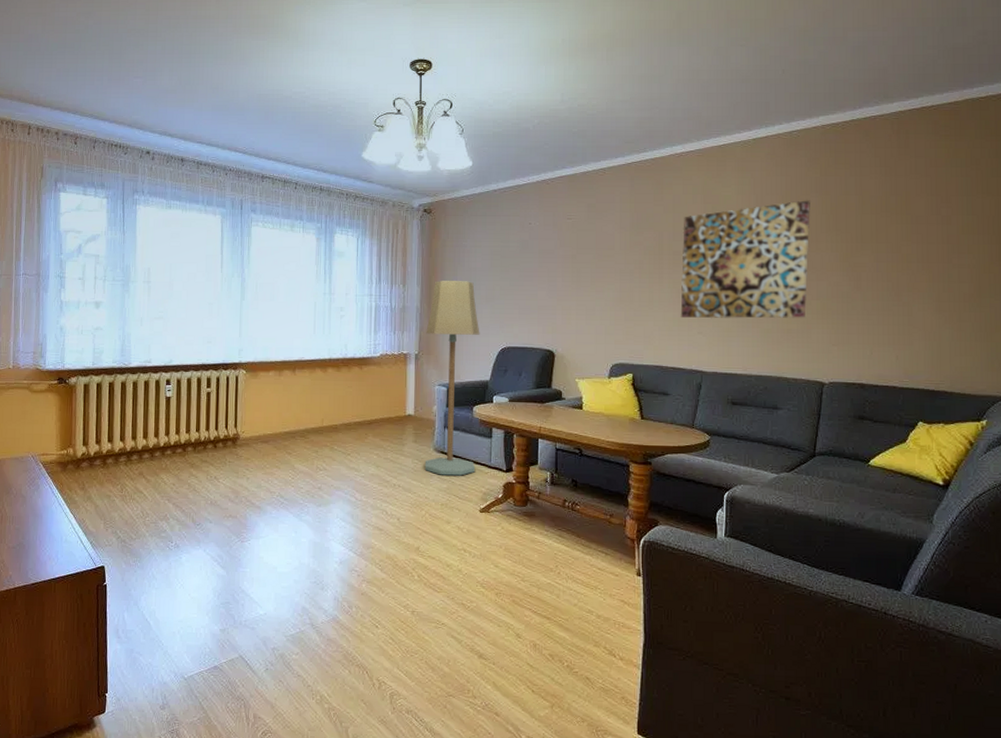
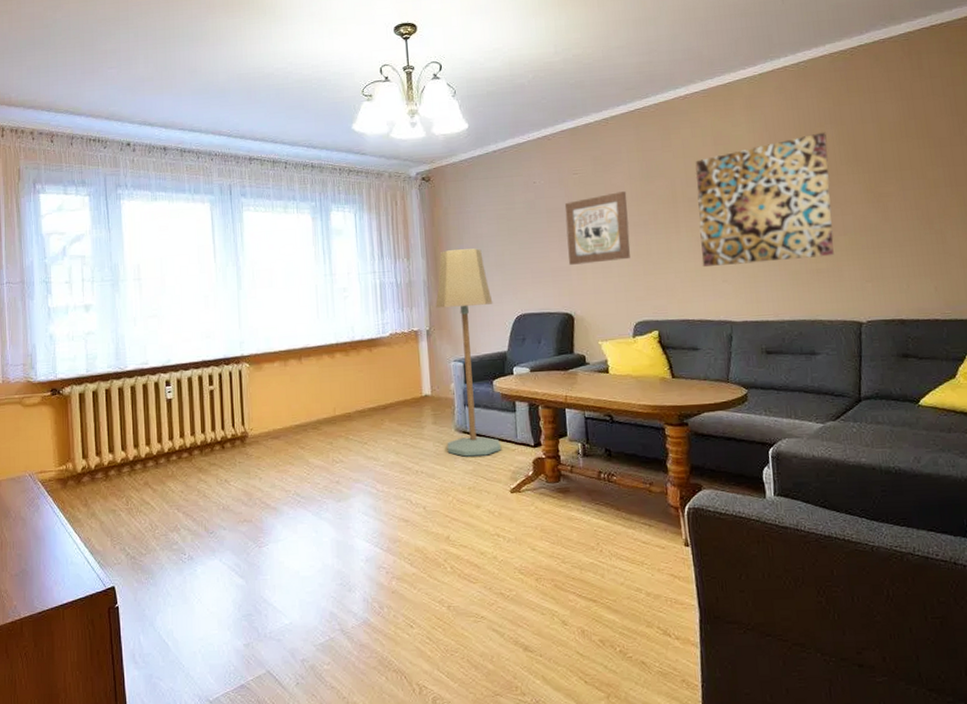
wall art: none [556,240,616,305] -> present [564,191,631,265]

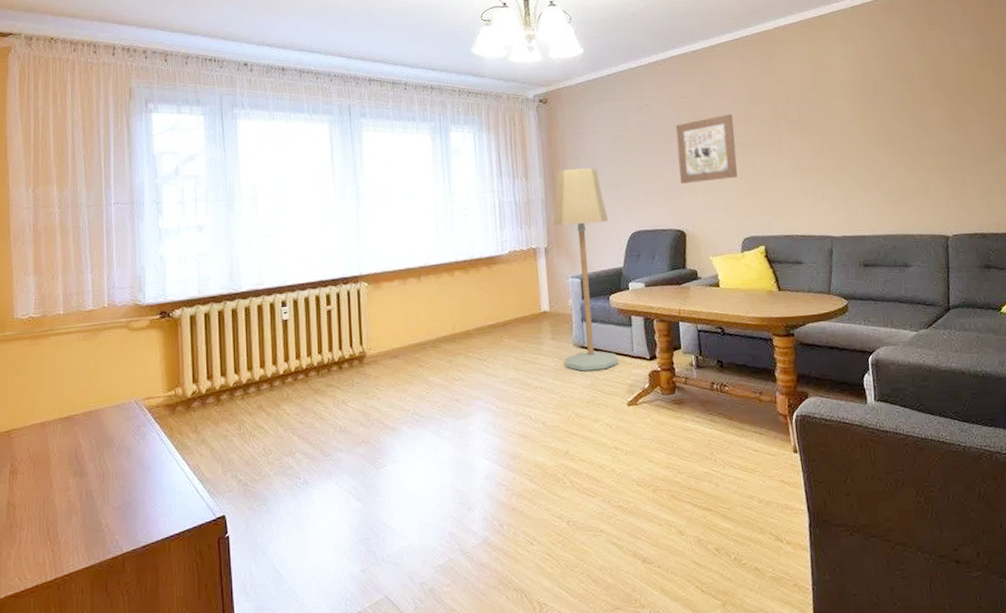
wall art: present [695,132,834,267] -> none [795,61,922,185]

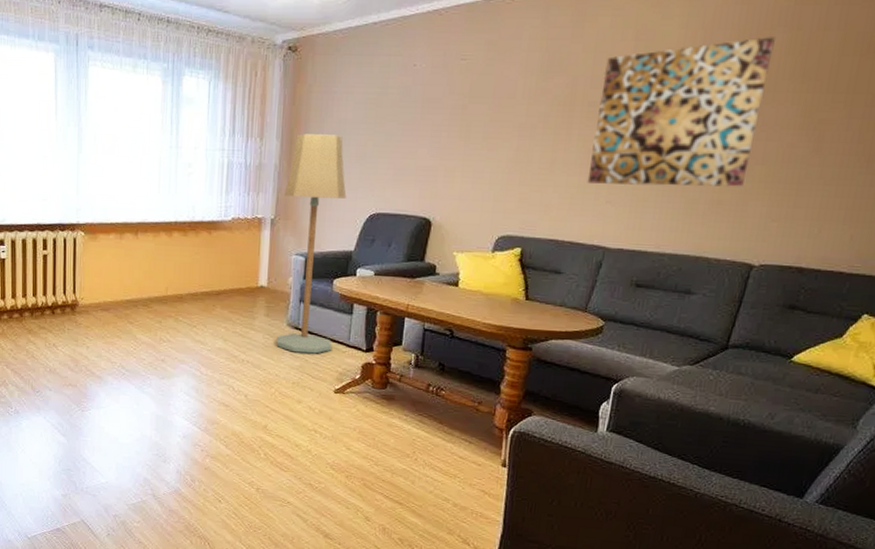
wall art: present [675,114,738,184] -> none [437,86,519,166]
wall art: none [795,61,922,185] -> present [587,37,775,187]

